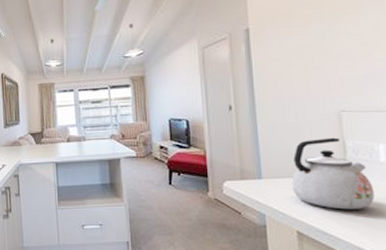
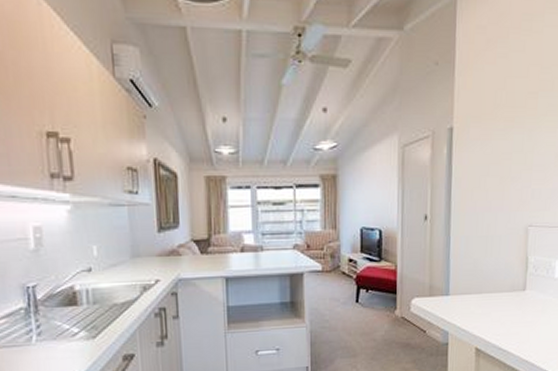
kettle: present [292,137,374,210] -> none [476,253,546,325]

